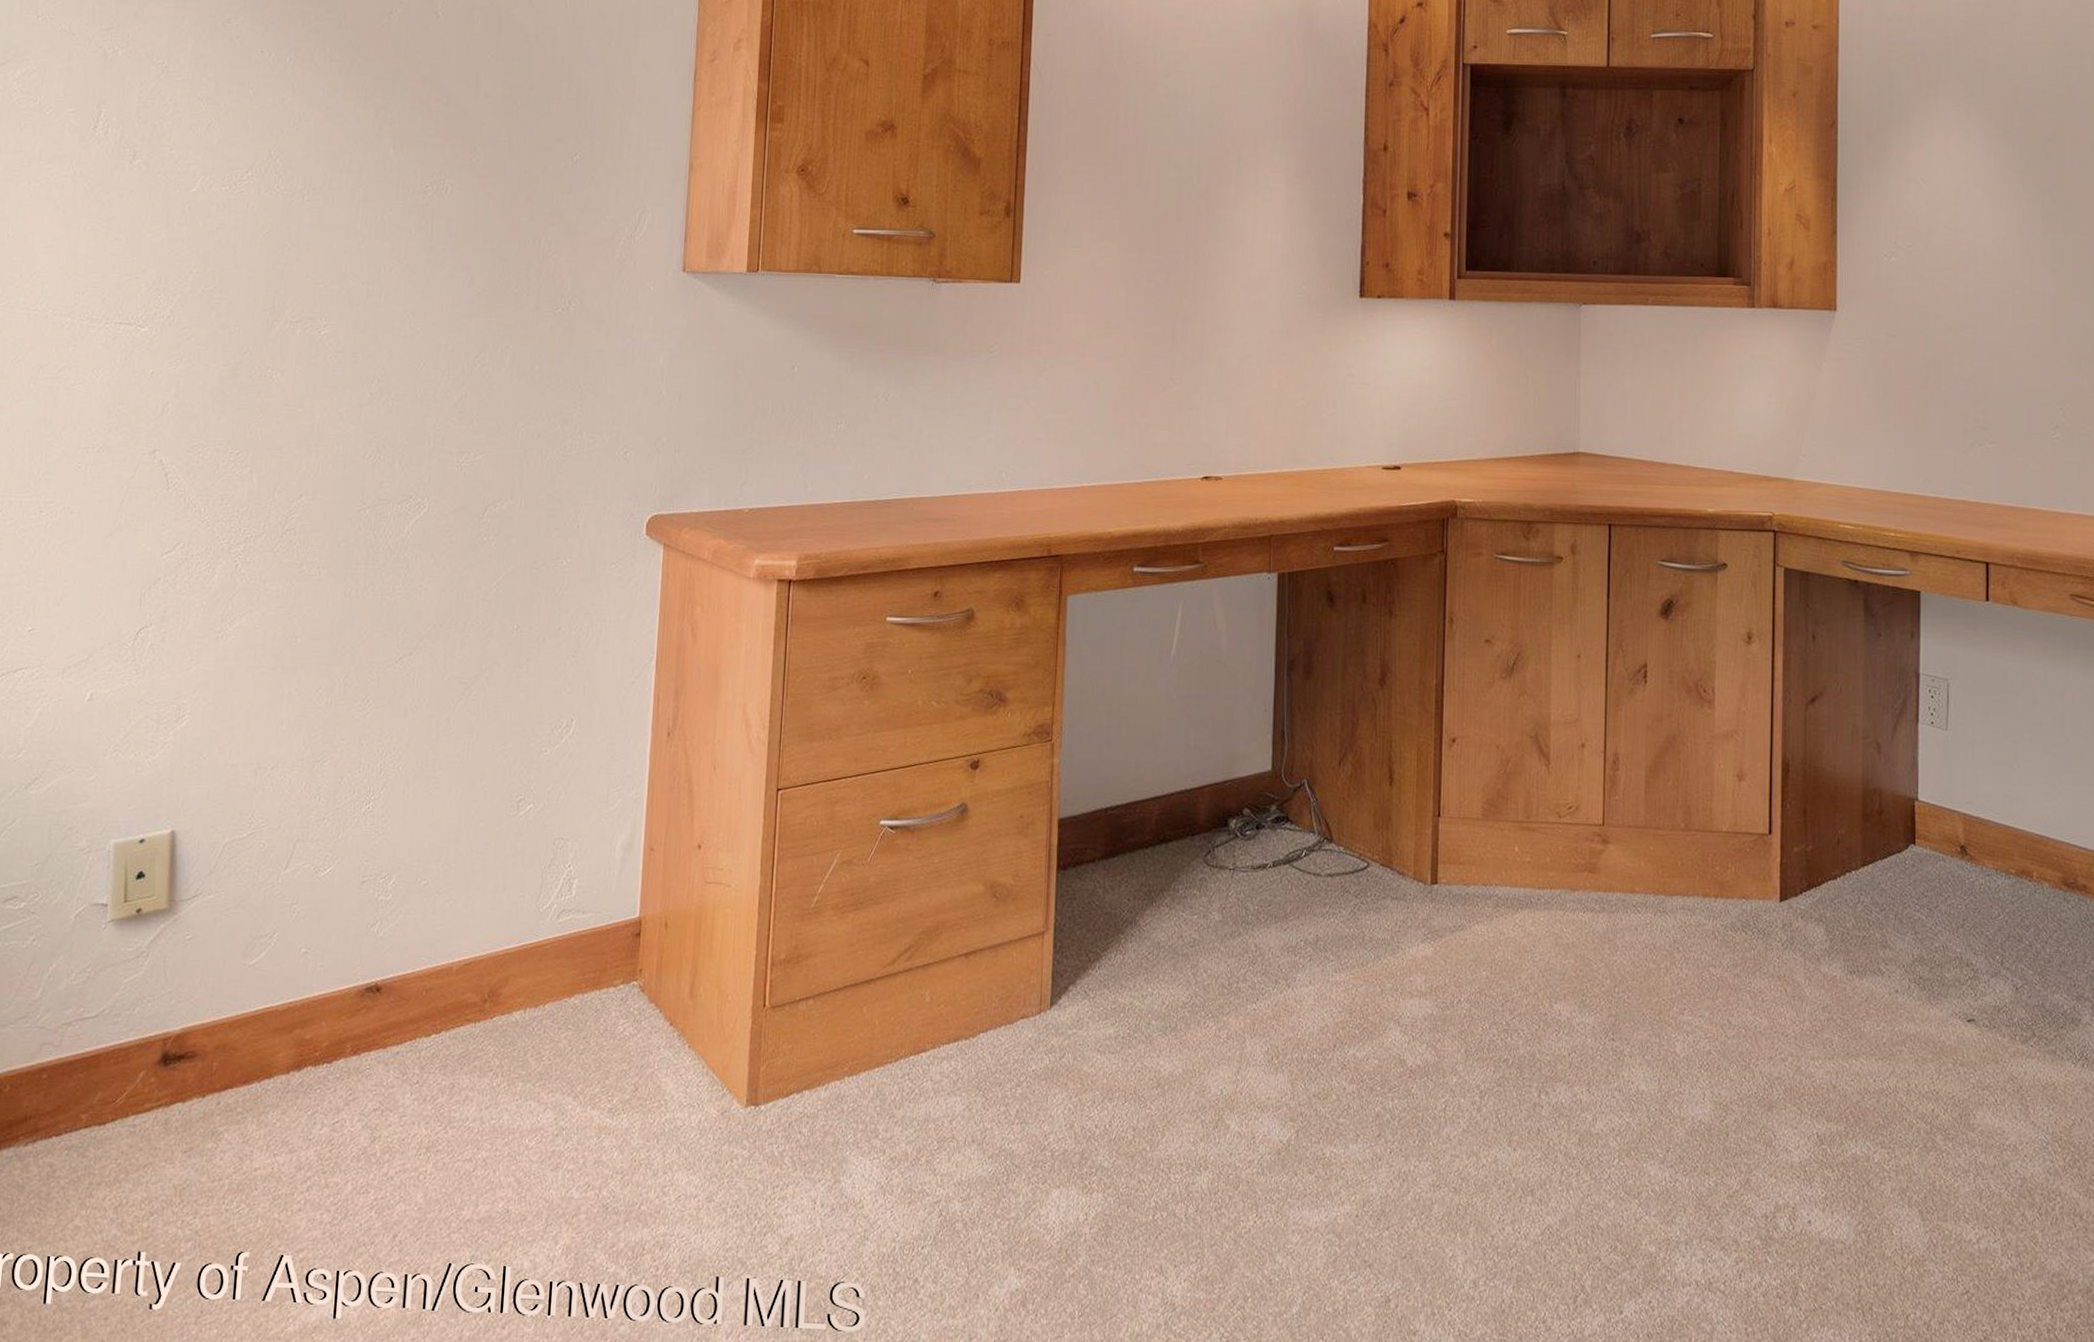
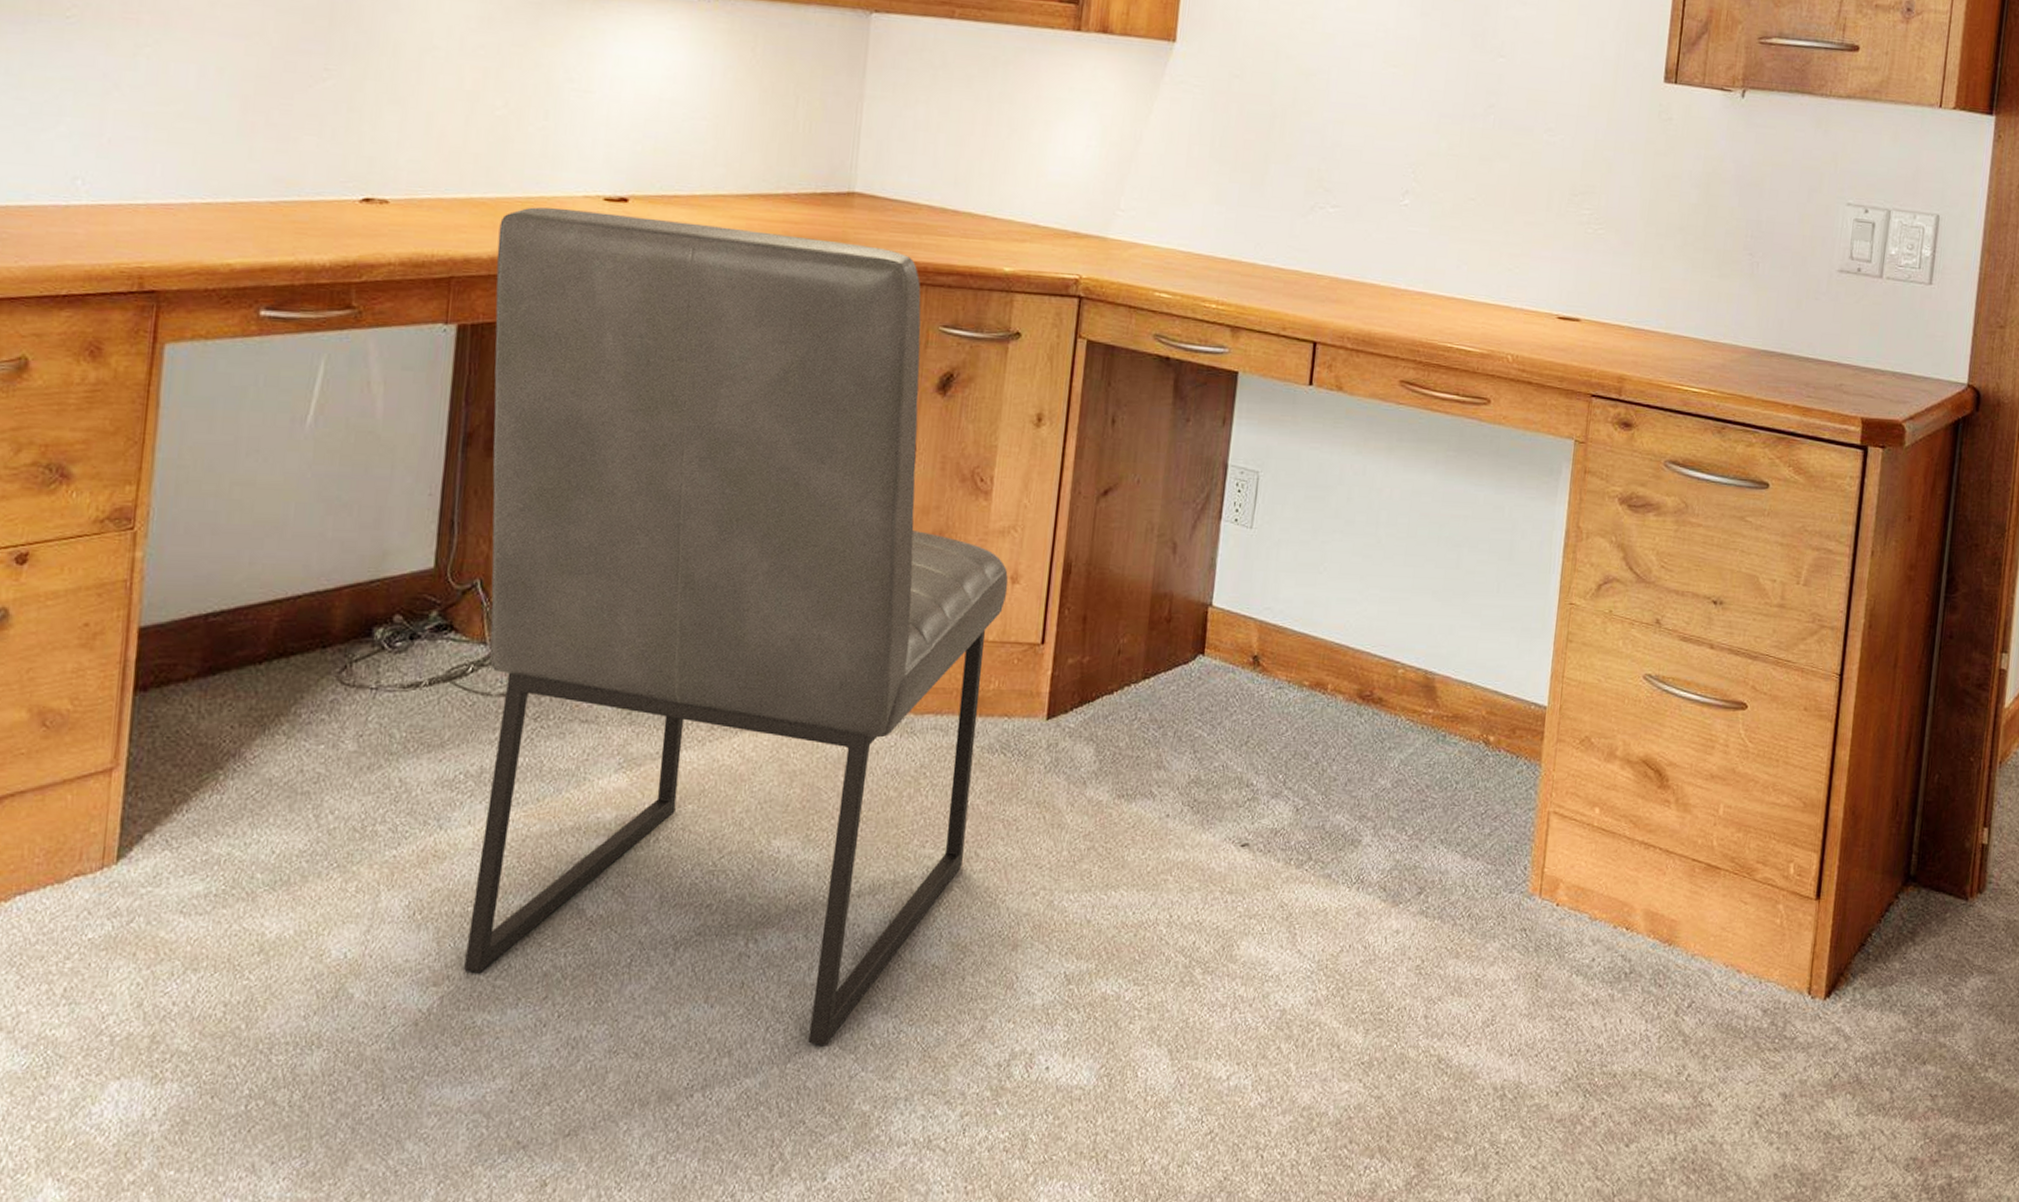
chair: none [1304,476,1736,1191] -> present [464,207,1009,1047]

